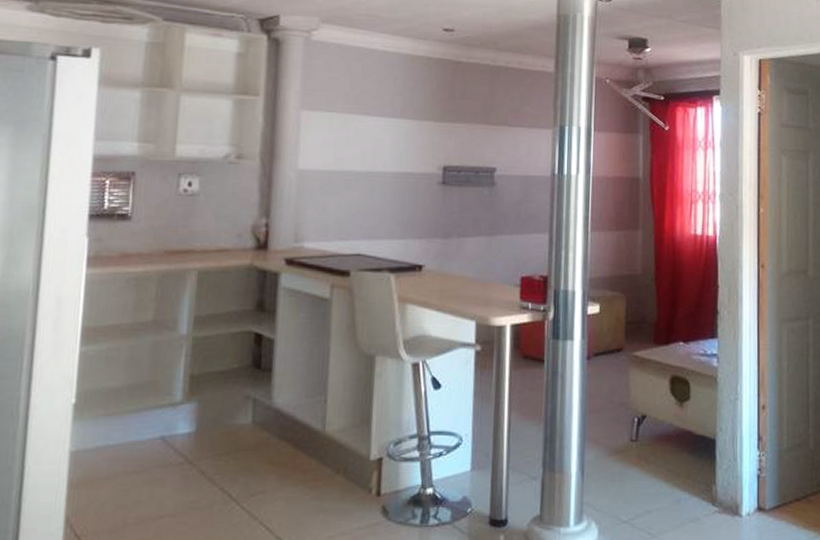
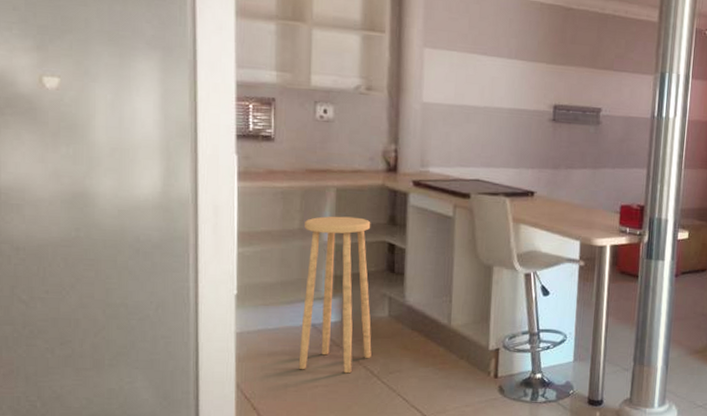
stool: none [141,303,236,498] -> present [298,216,372,374]

